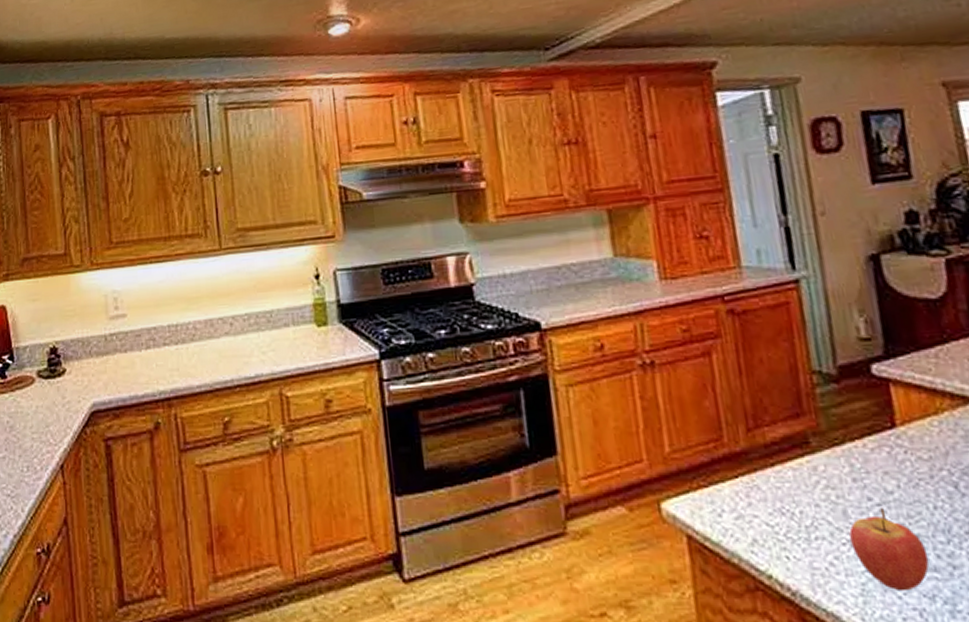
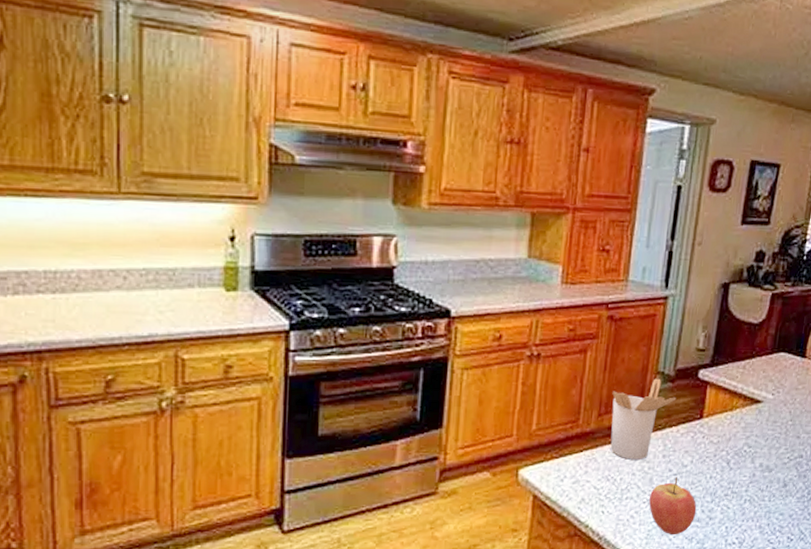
utensil holder: none [758,379,850,486] -> present [610,378,677,460]

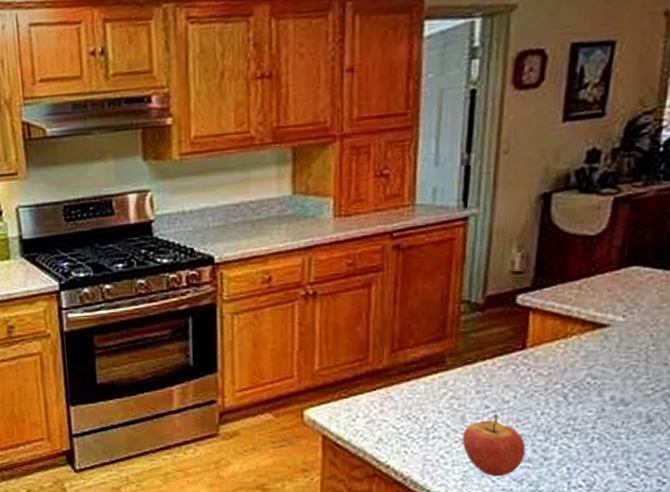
utensil holder: present [610,378,677,460] -> none [406,308,489,397]

